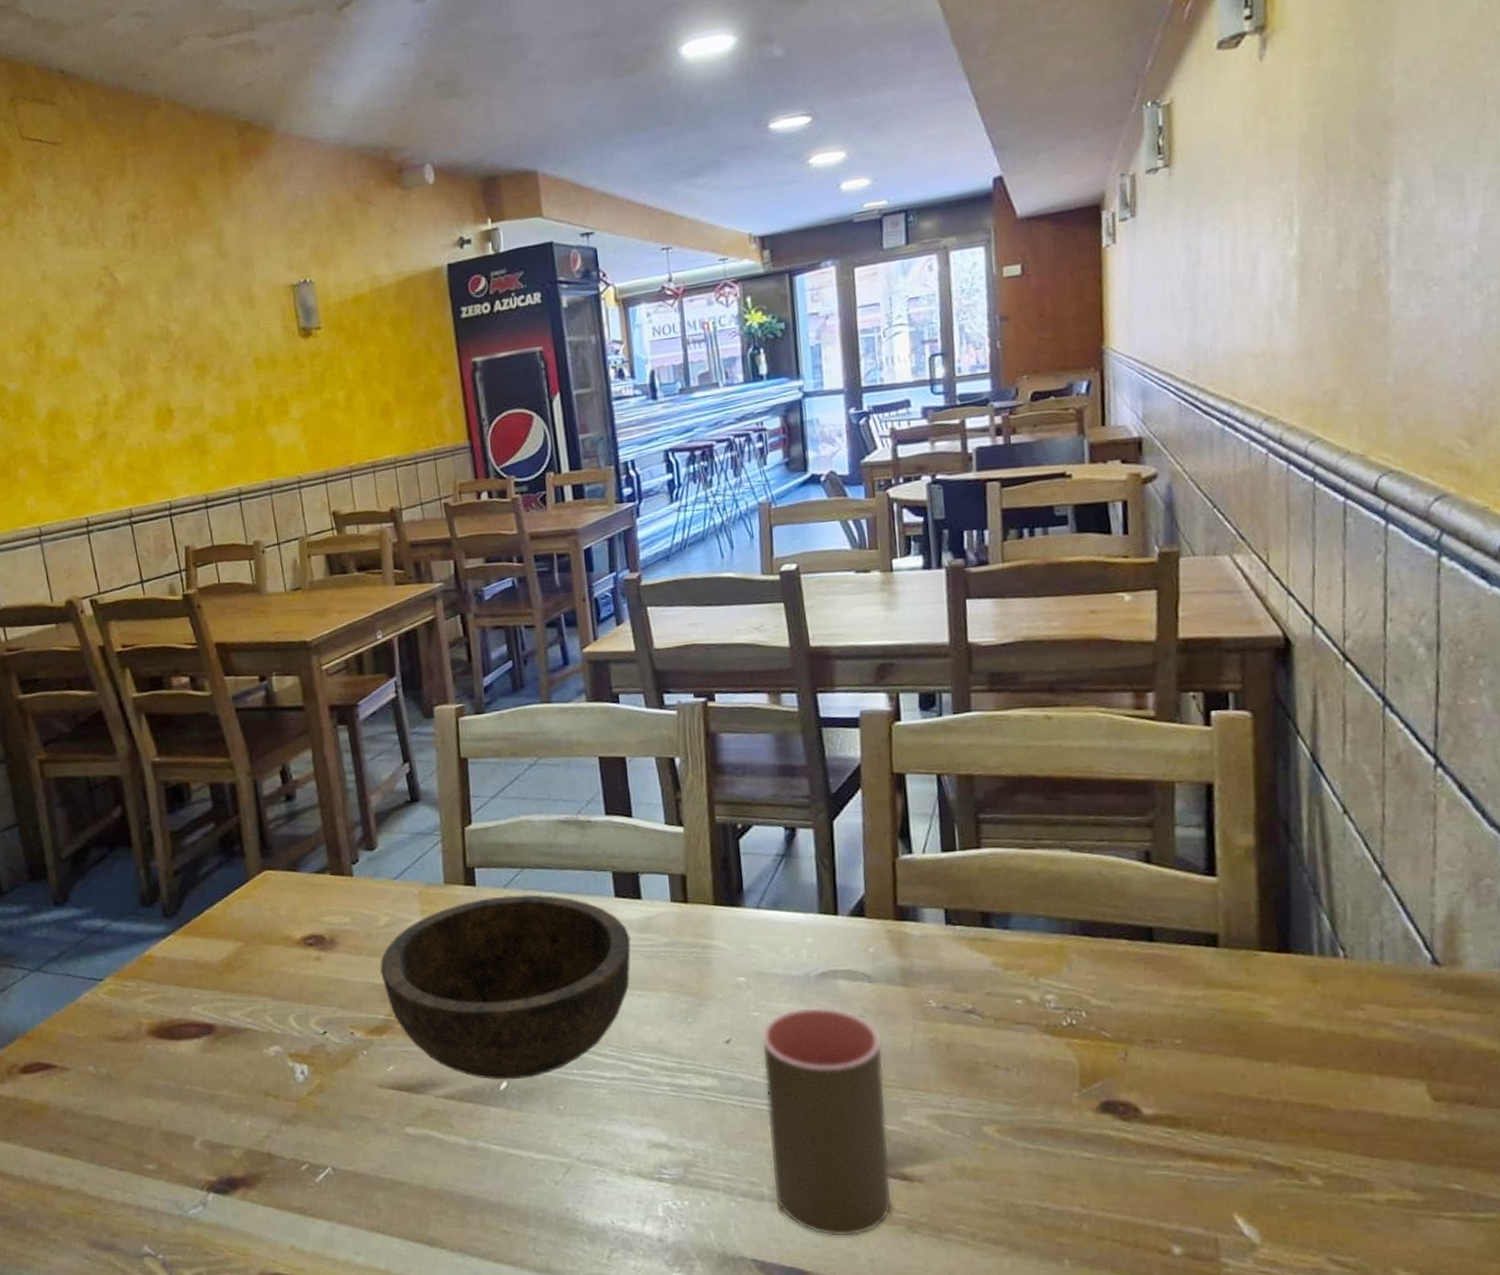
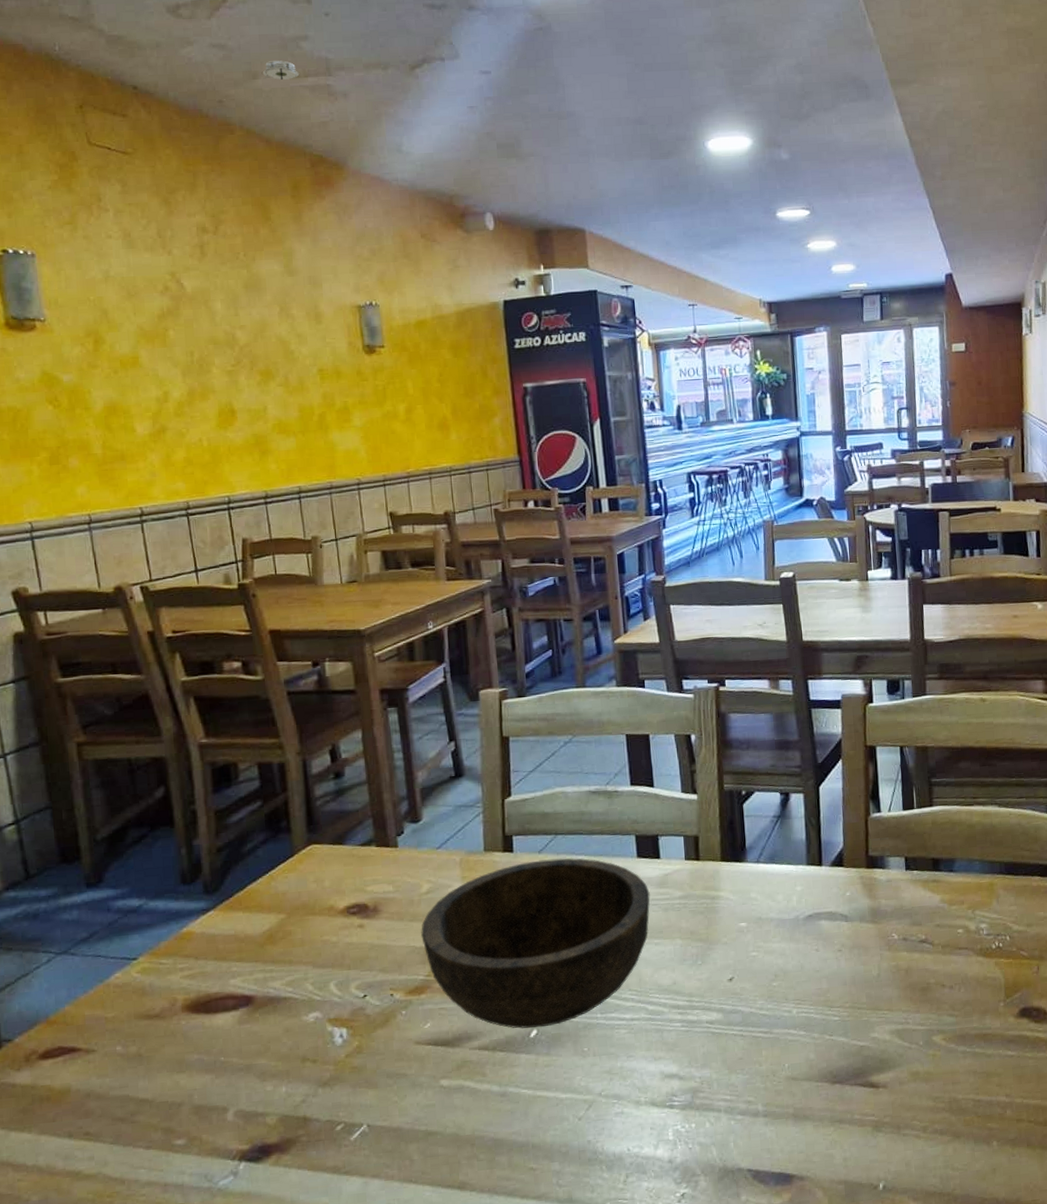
smoke detector: none [185,20,223,44] -> present [262,60,300,80]
cup: present [760,1006,893,1236] -> none [758,944,863,1142]

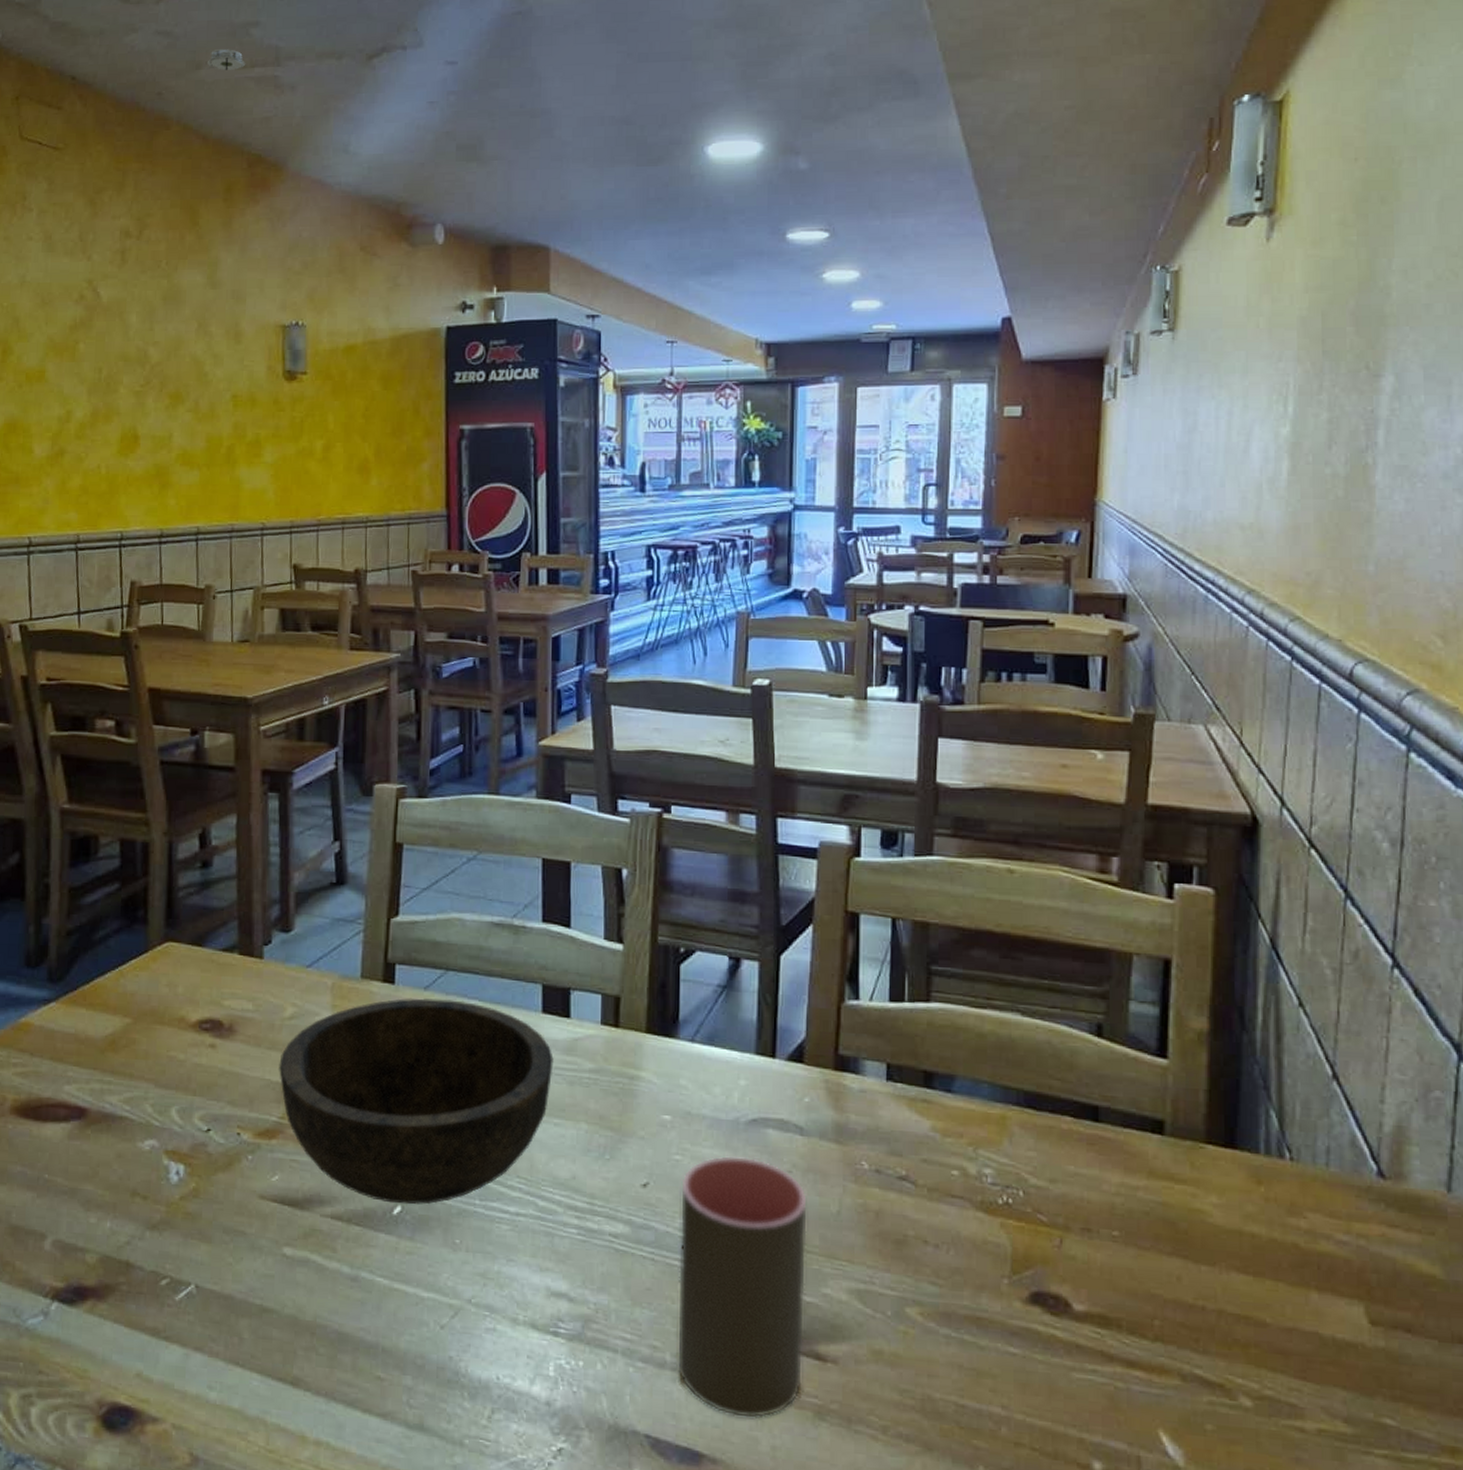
cup: none [758,944,863,1142] -> present [676,1155,809,1419]

